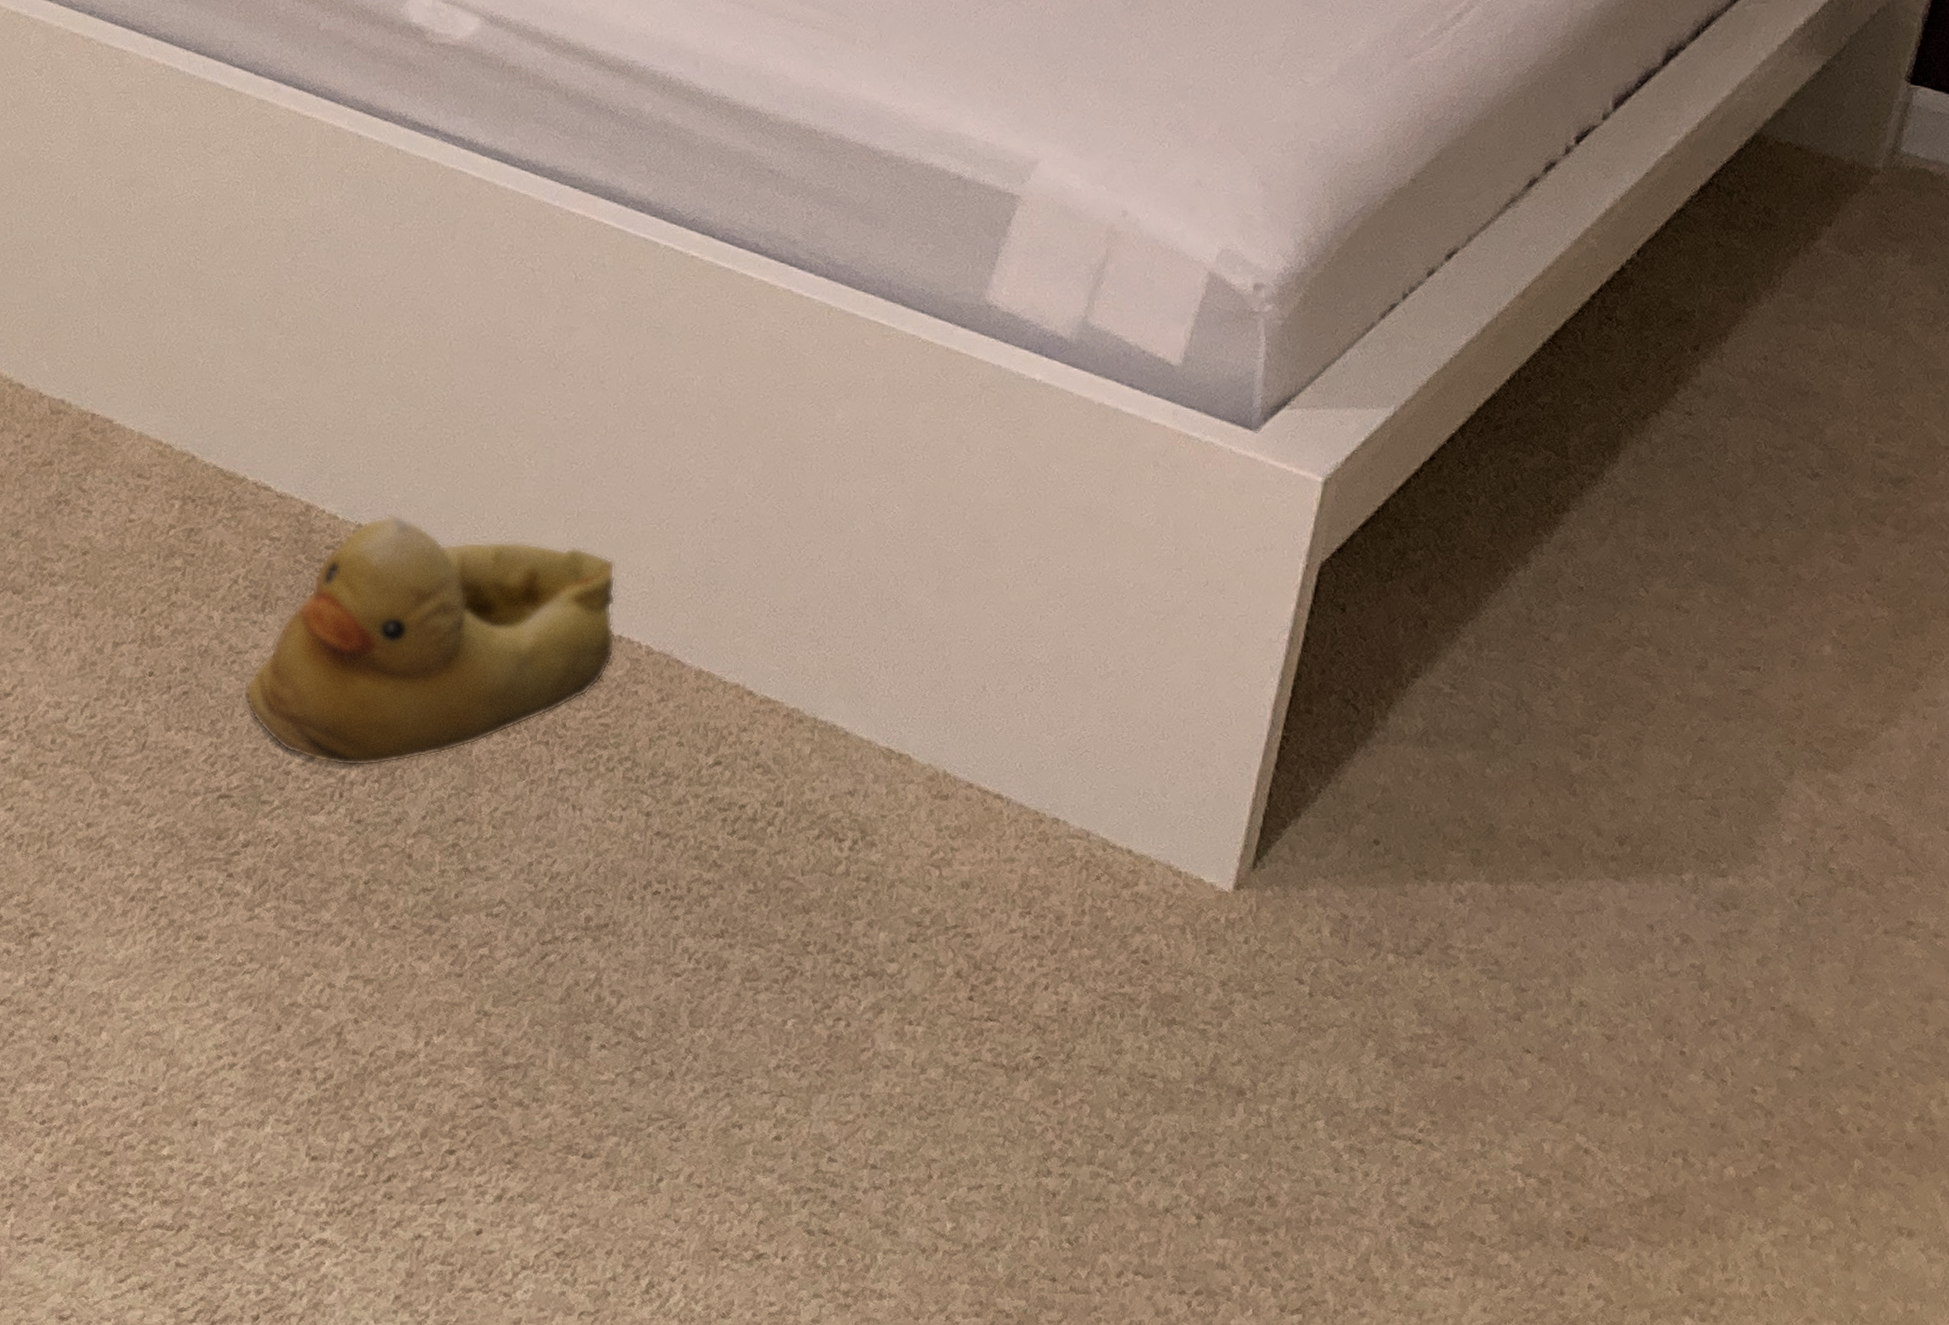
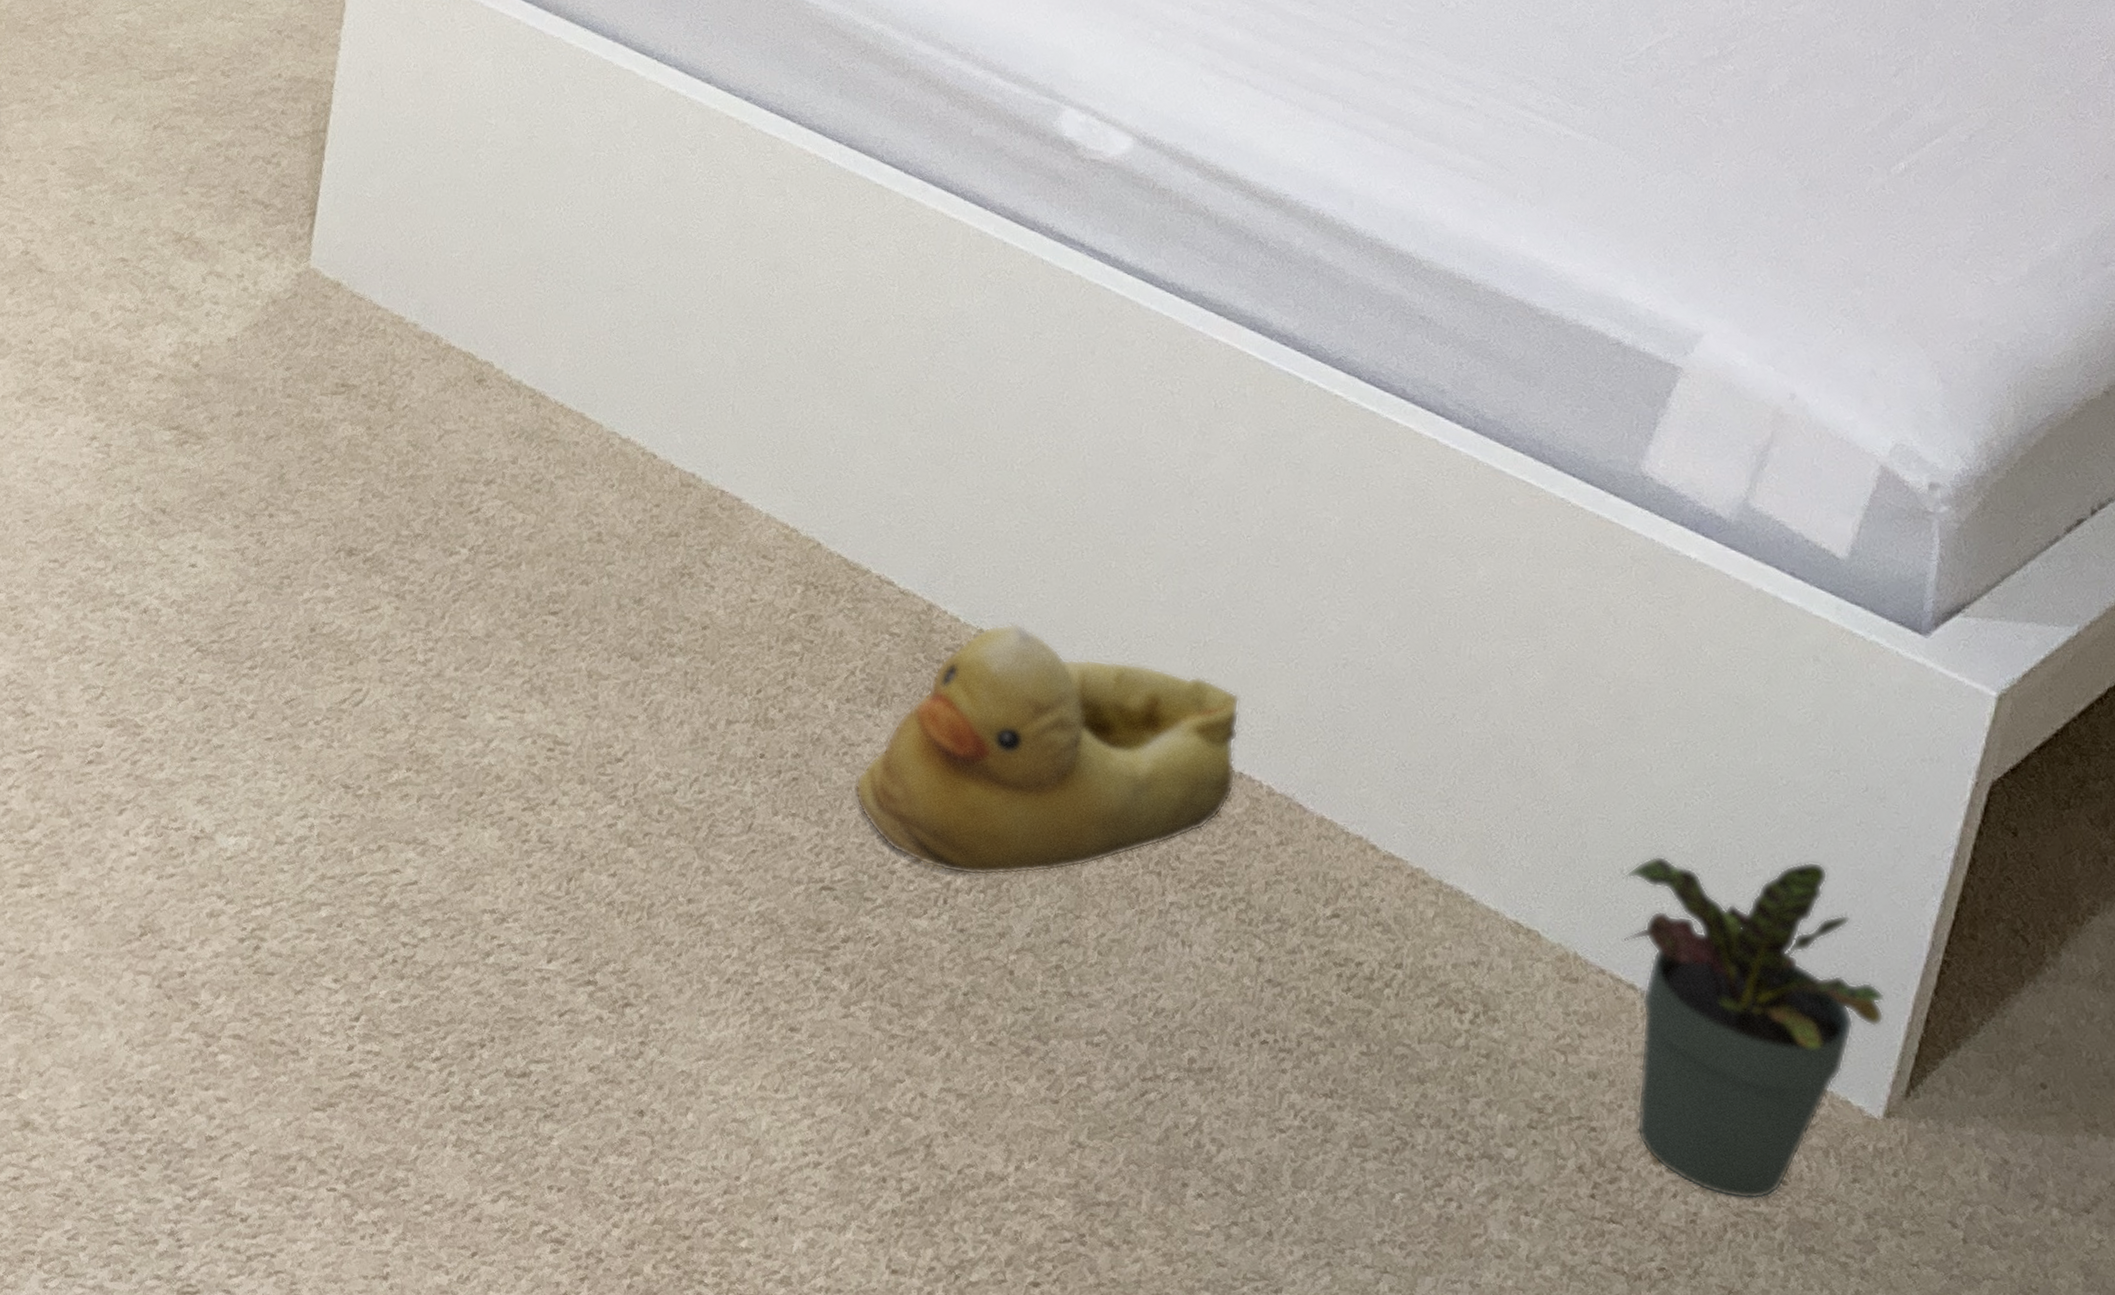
potted plant: none [985,658,1231,983] -> present [1622,855,1885,1200]

